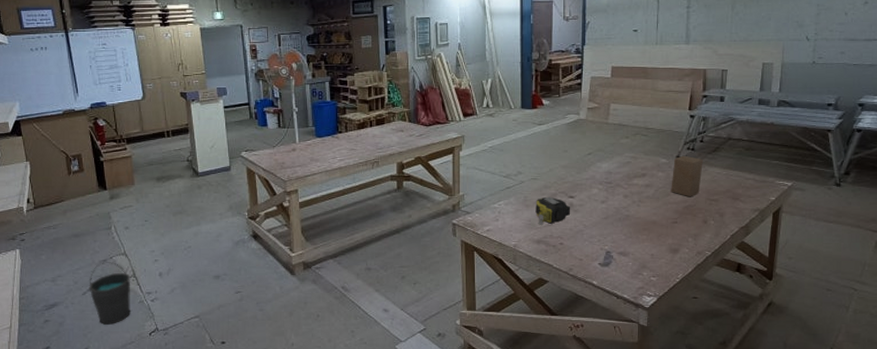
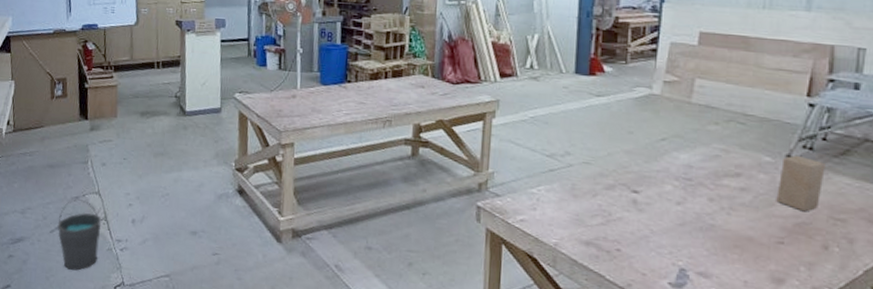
tape measure: present [535,196,571,226] -> none [586,187,634,224]

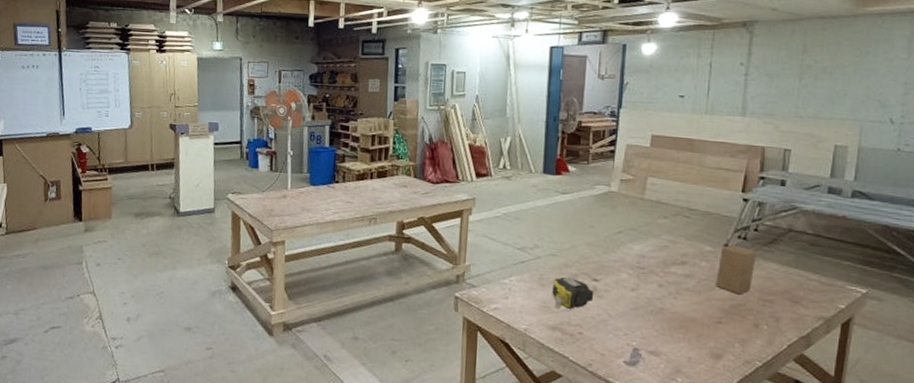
bucket: present [57,199,102,271] -> none [51,299,97,369]
tape measure: none [586,187,634,224] -> present [552,277,594,310]

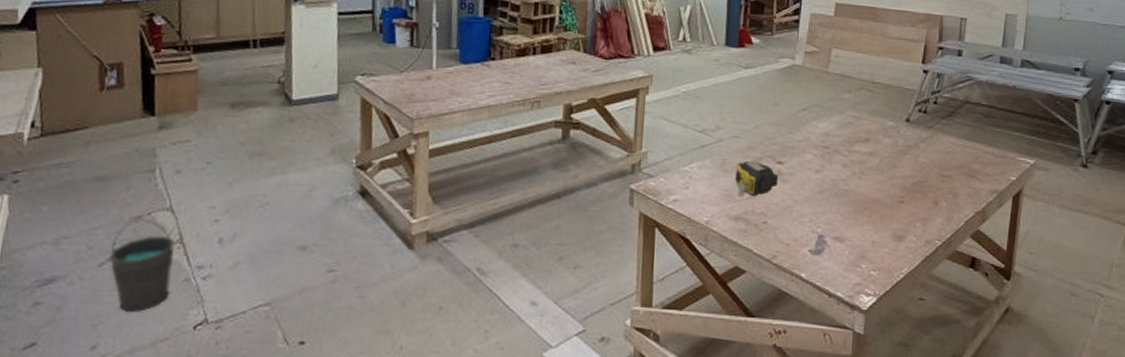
bucket: none [51,299,97,369] -> present [109,219,176,312]
wooden block: present [715,244,757,295] -> none [898,118,936,172]

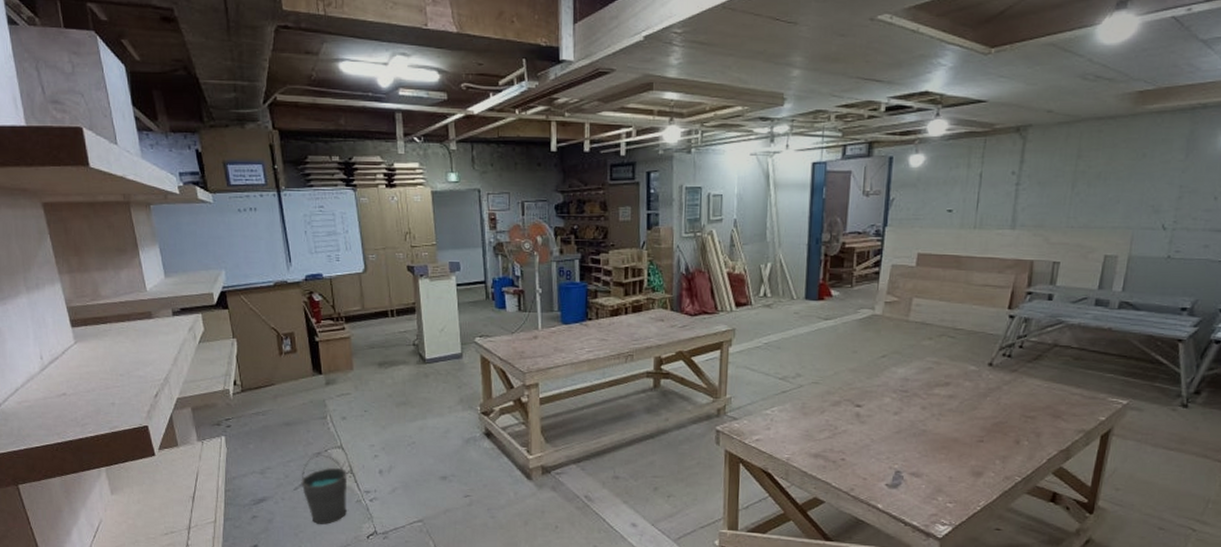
tape measure: present [735,160,779,198] -> none [814,404,857,438]

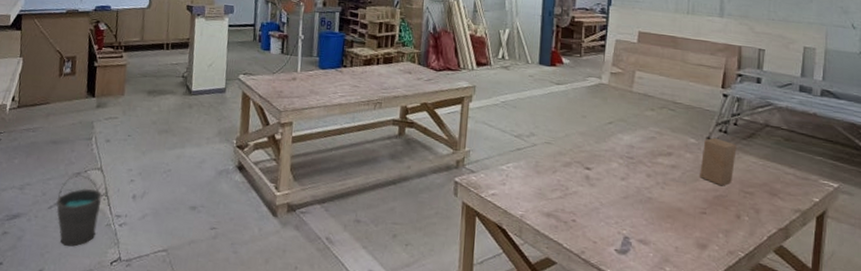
wooden block: none [978,362,1021,413] -> present [700,137,737,186]

